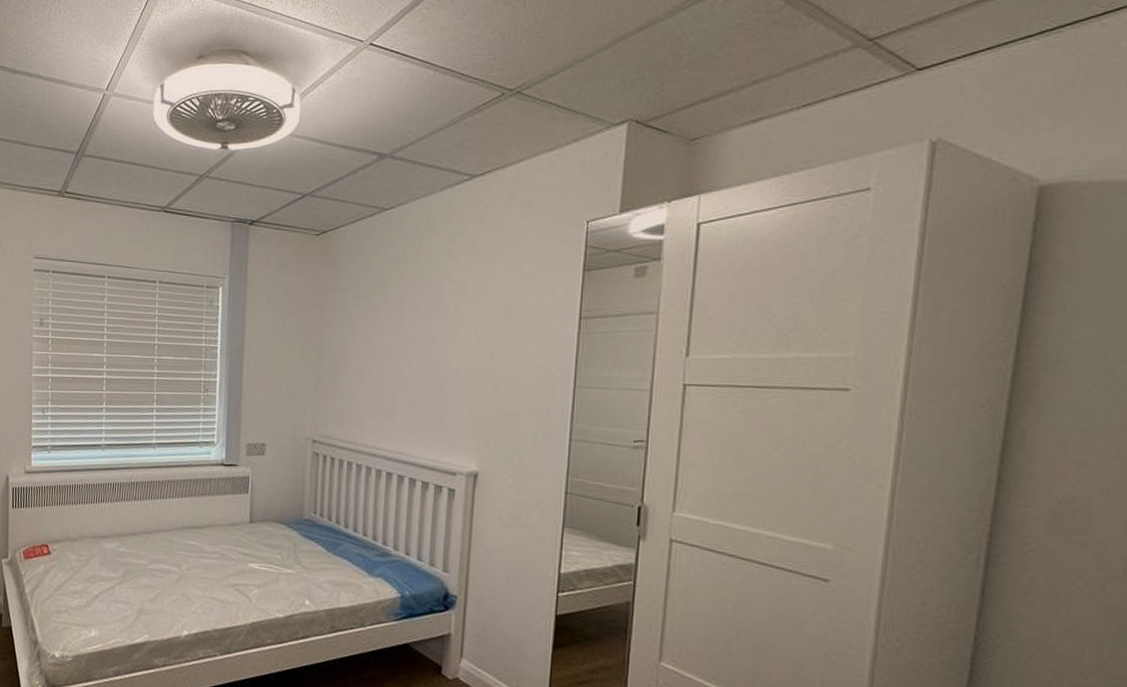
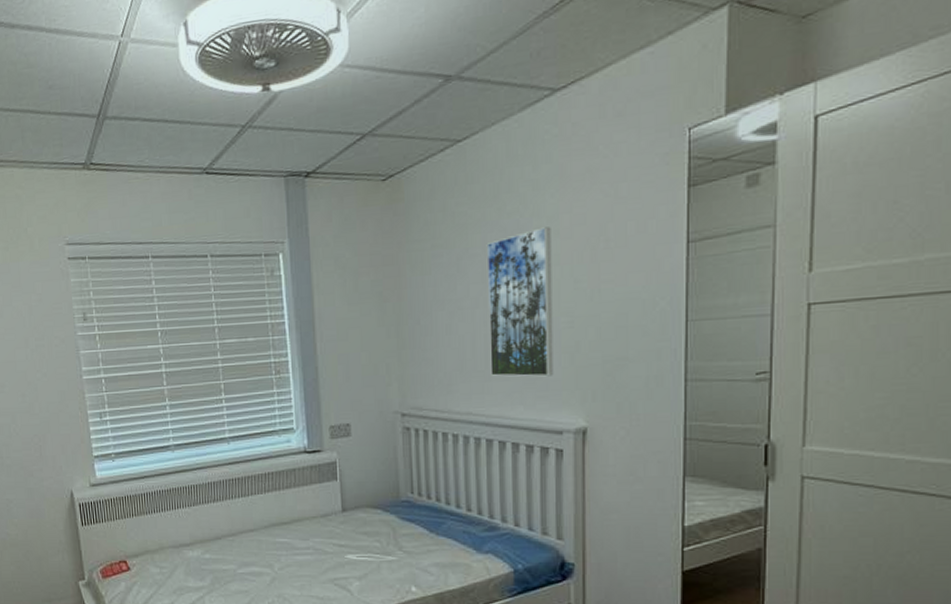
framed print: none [396,291,460,422] -> present [486,227,554,377]

